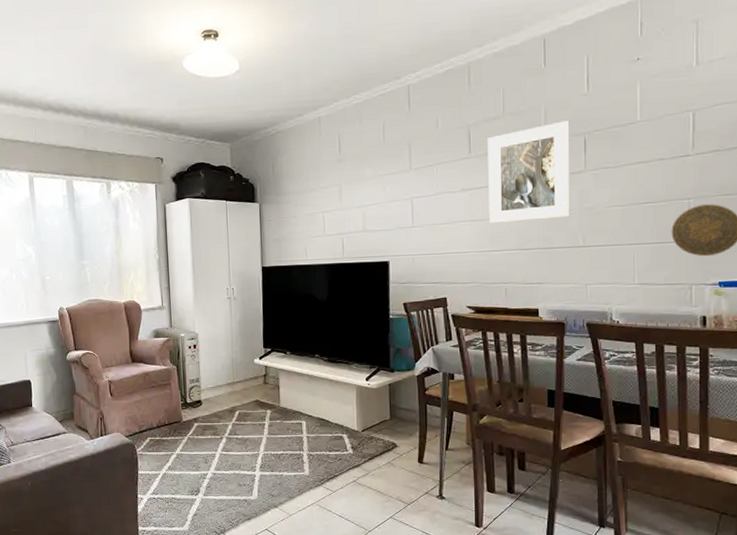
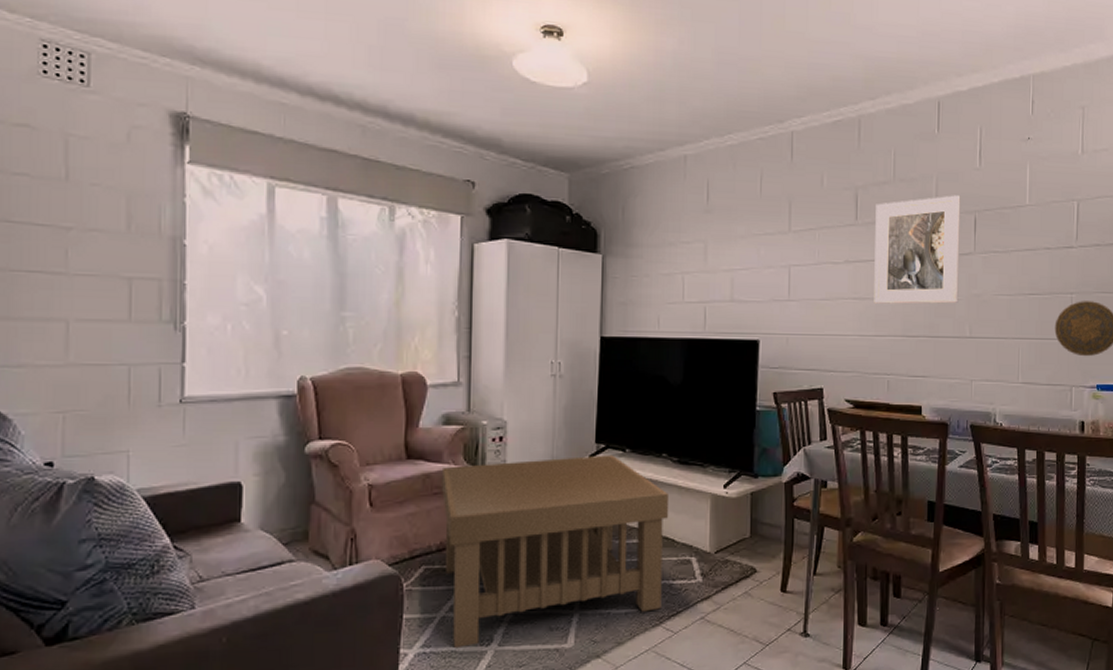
coffee table: none [156,356,324,496] -> present [442,454,669,649]

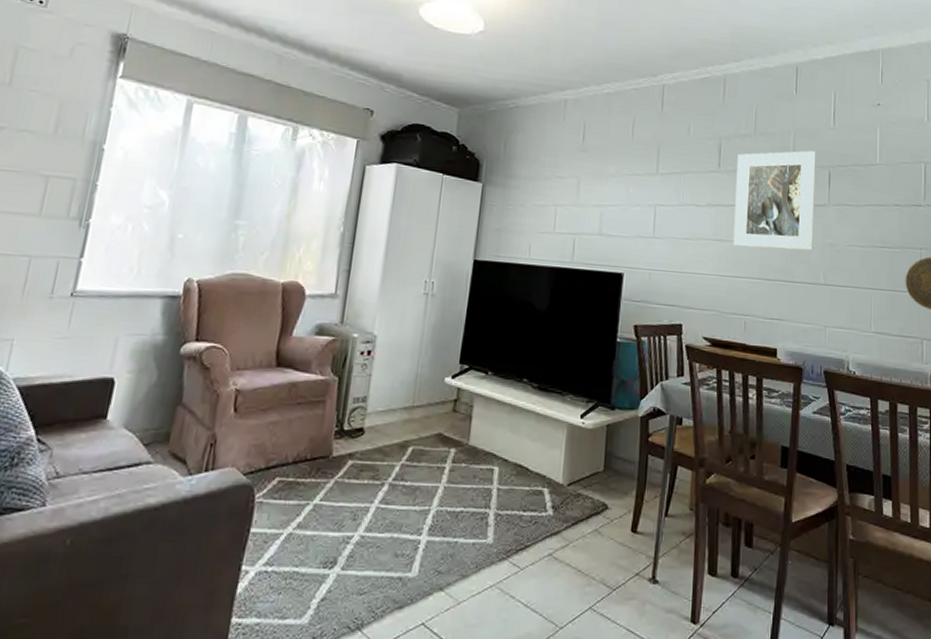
coffee table: present [442,454,669,649] -> none [296,375,526,570]

